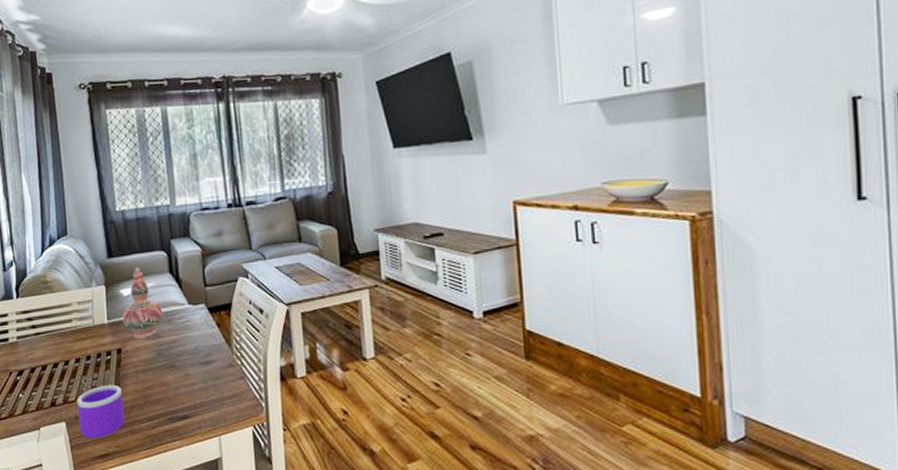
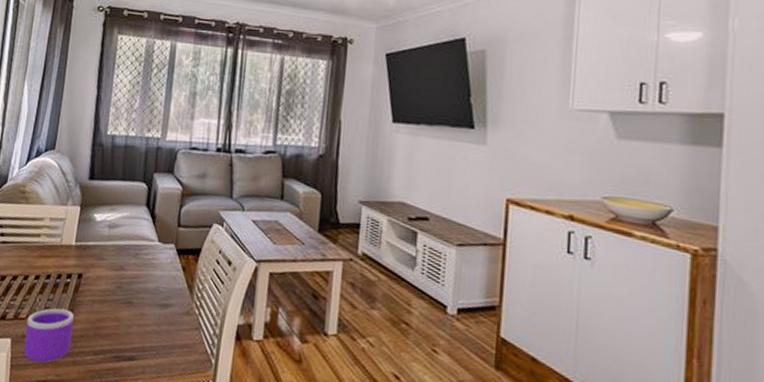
decorative vase: present [122,267,163,338] -> none [89,194,131,268]

